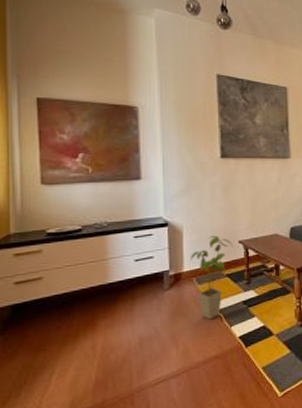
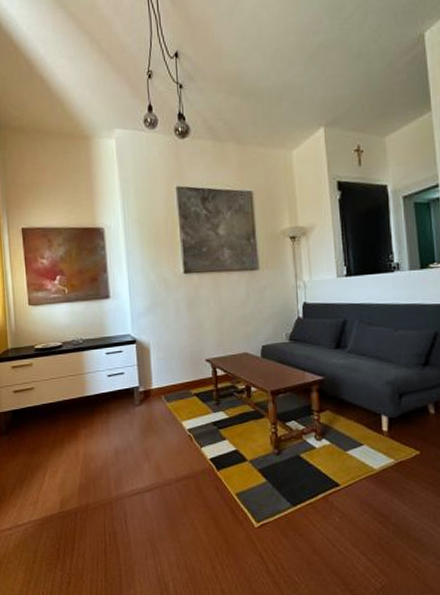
house plant: present [190,235,234,320] -> none [158,353,201,439]

